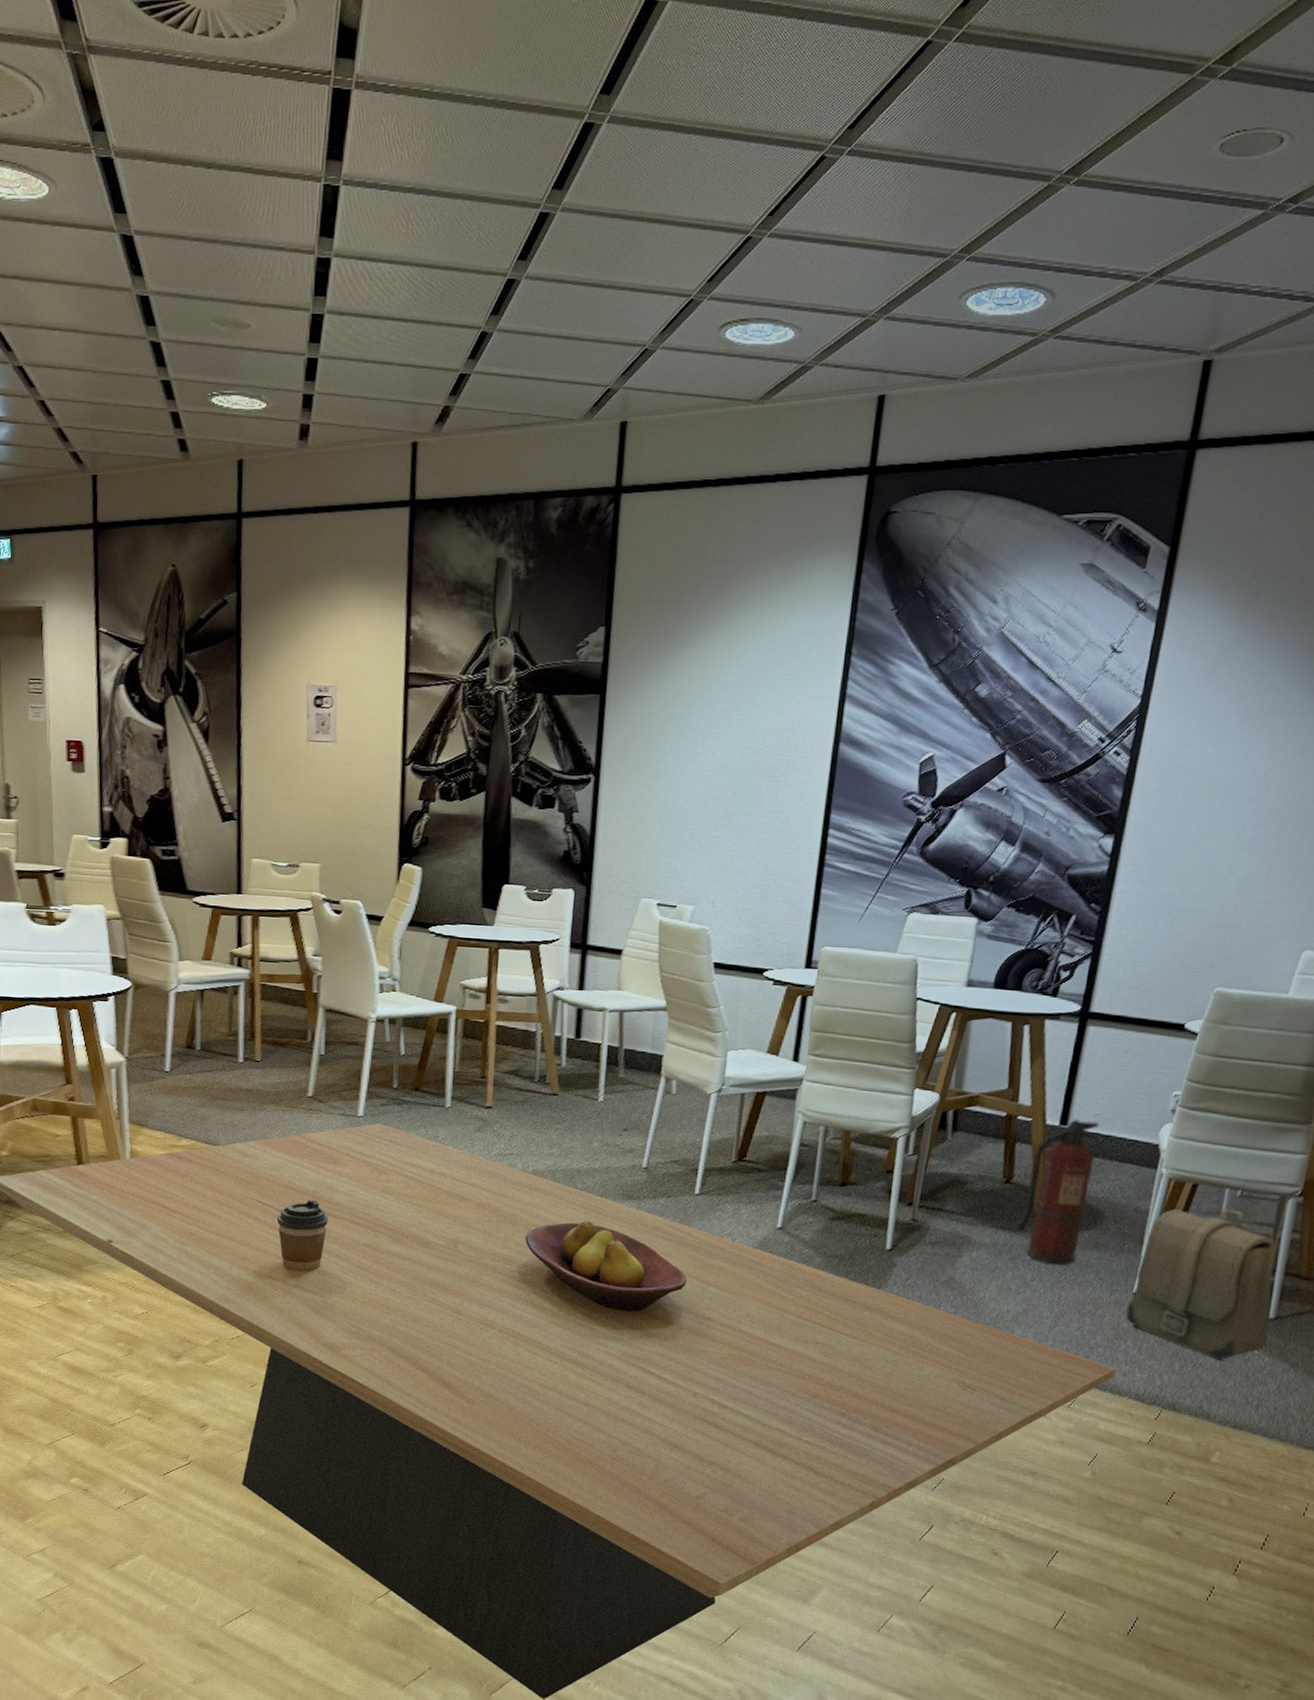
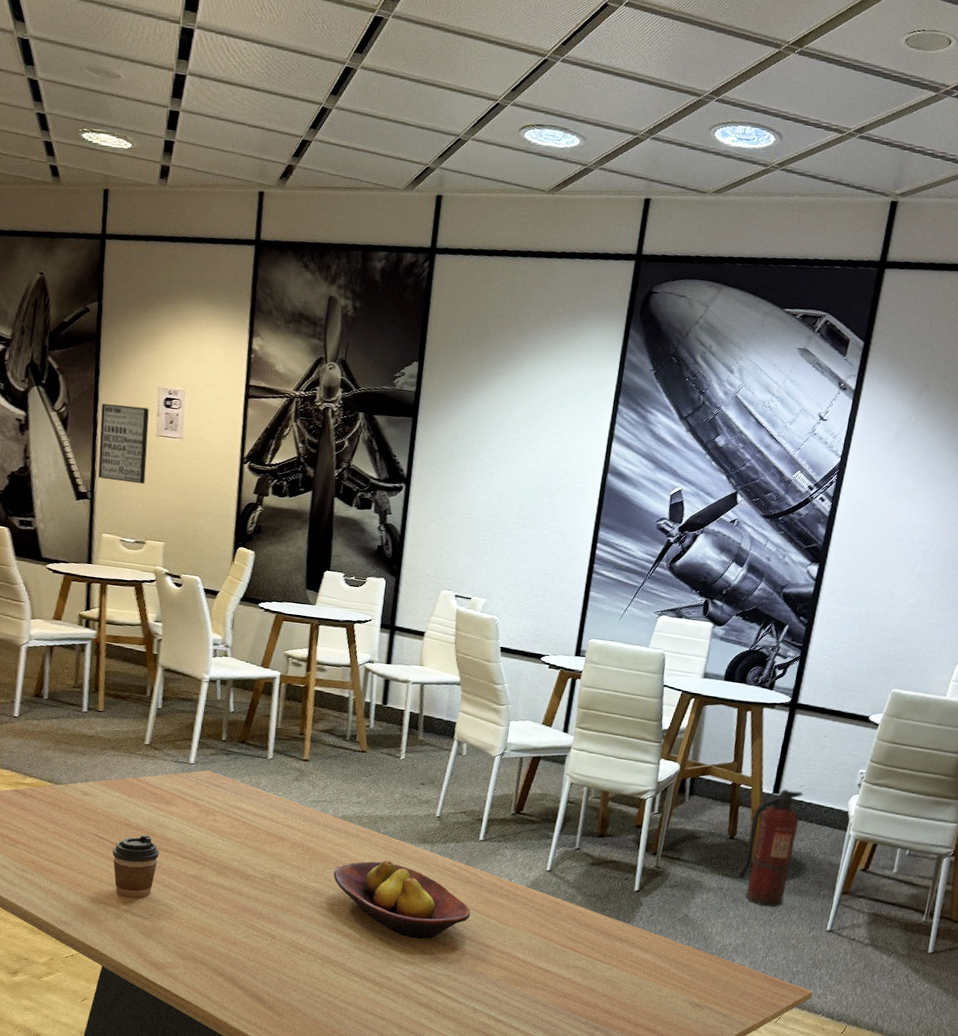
wall art: none [244,708,298,799] -> present [98,403,149,485]
backpack: present [1125,1209,1277,1360] -> none [820,864,935,986]

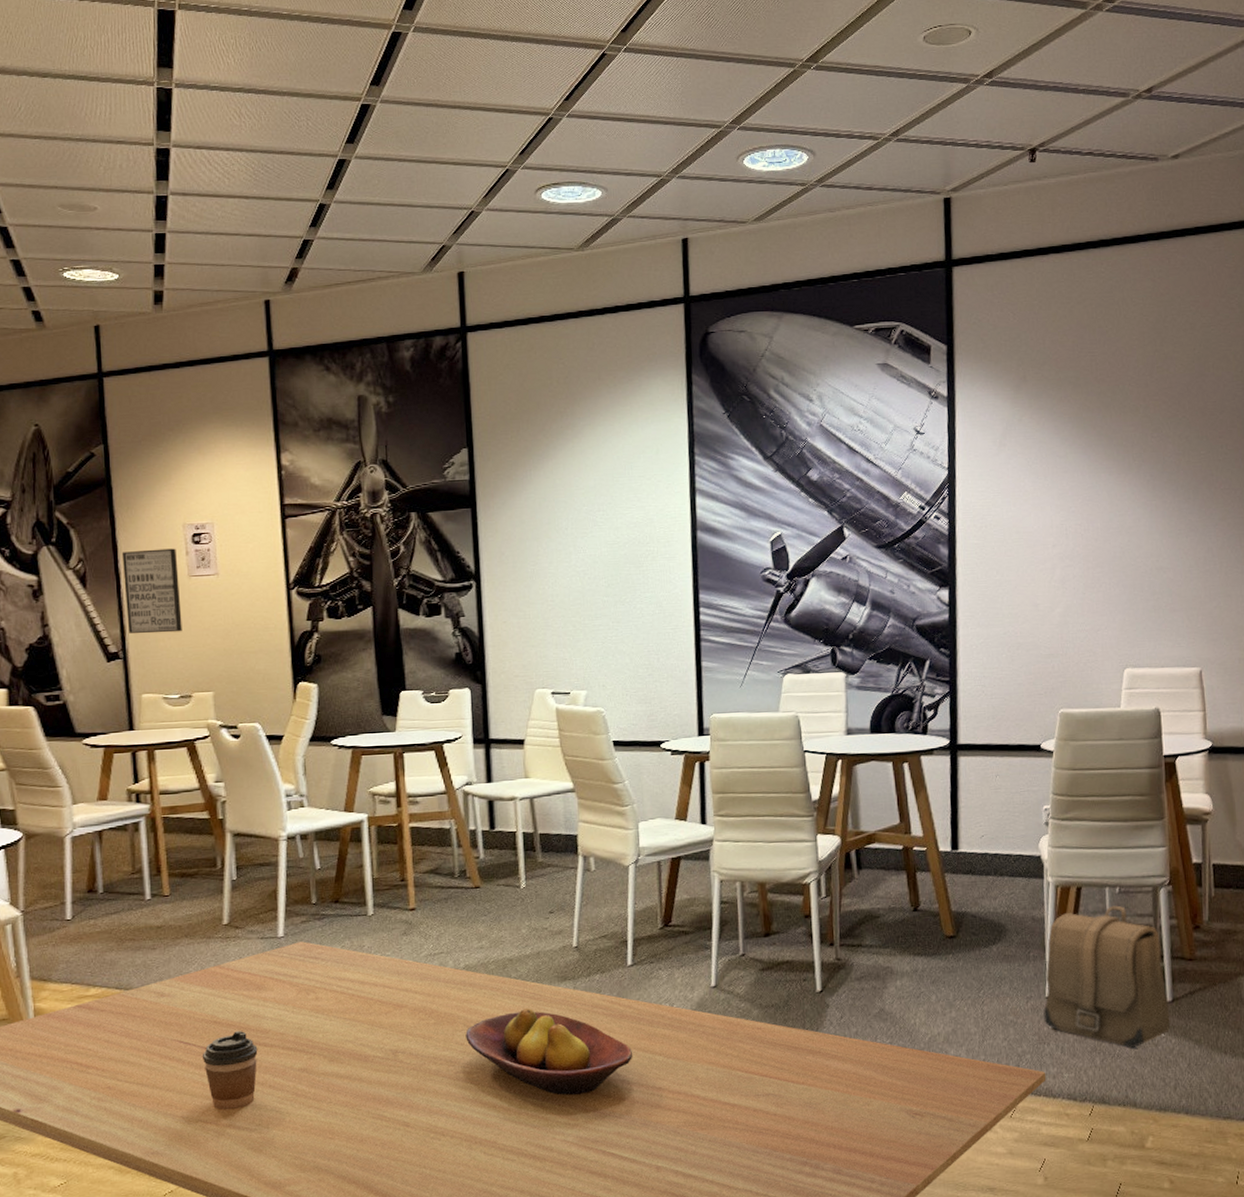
fire extinguisher: present [735,789,805,907] -> none [928,843,990,983]
backpack: none [820,864,935,986] -> present [1043,905,1171,1049]

